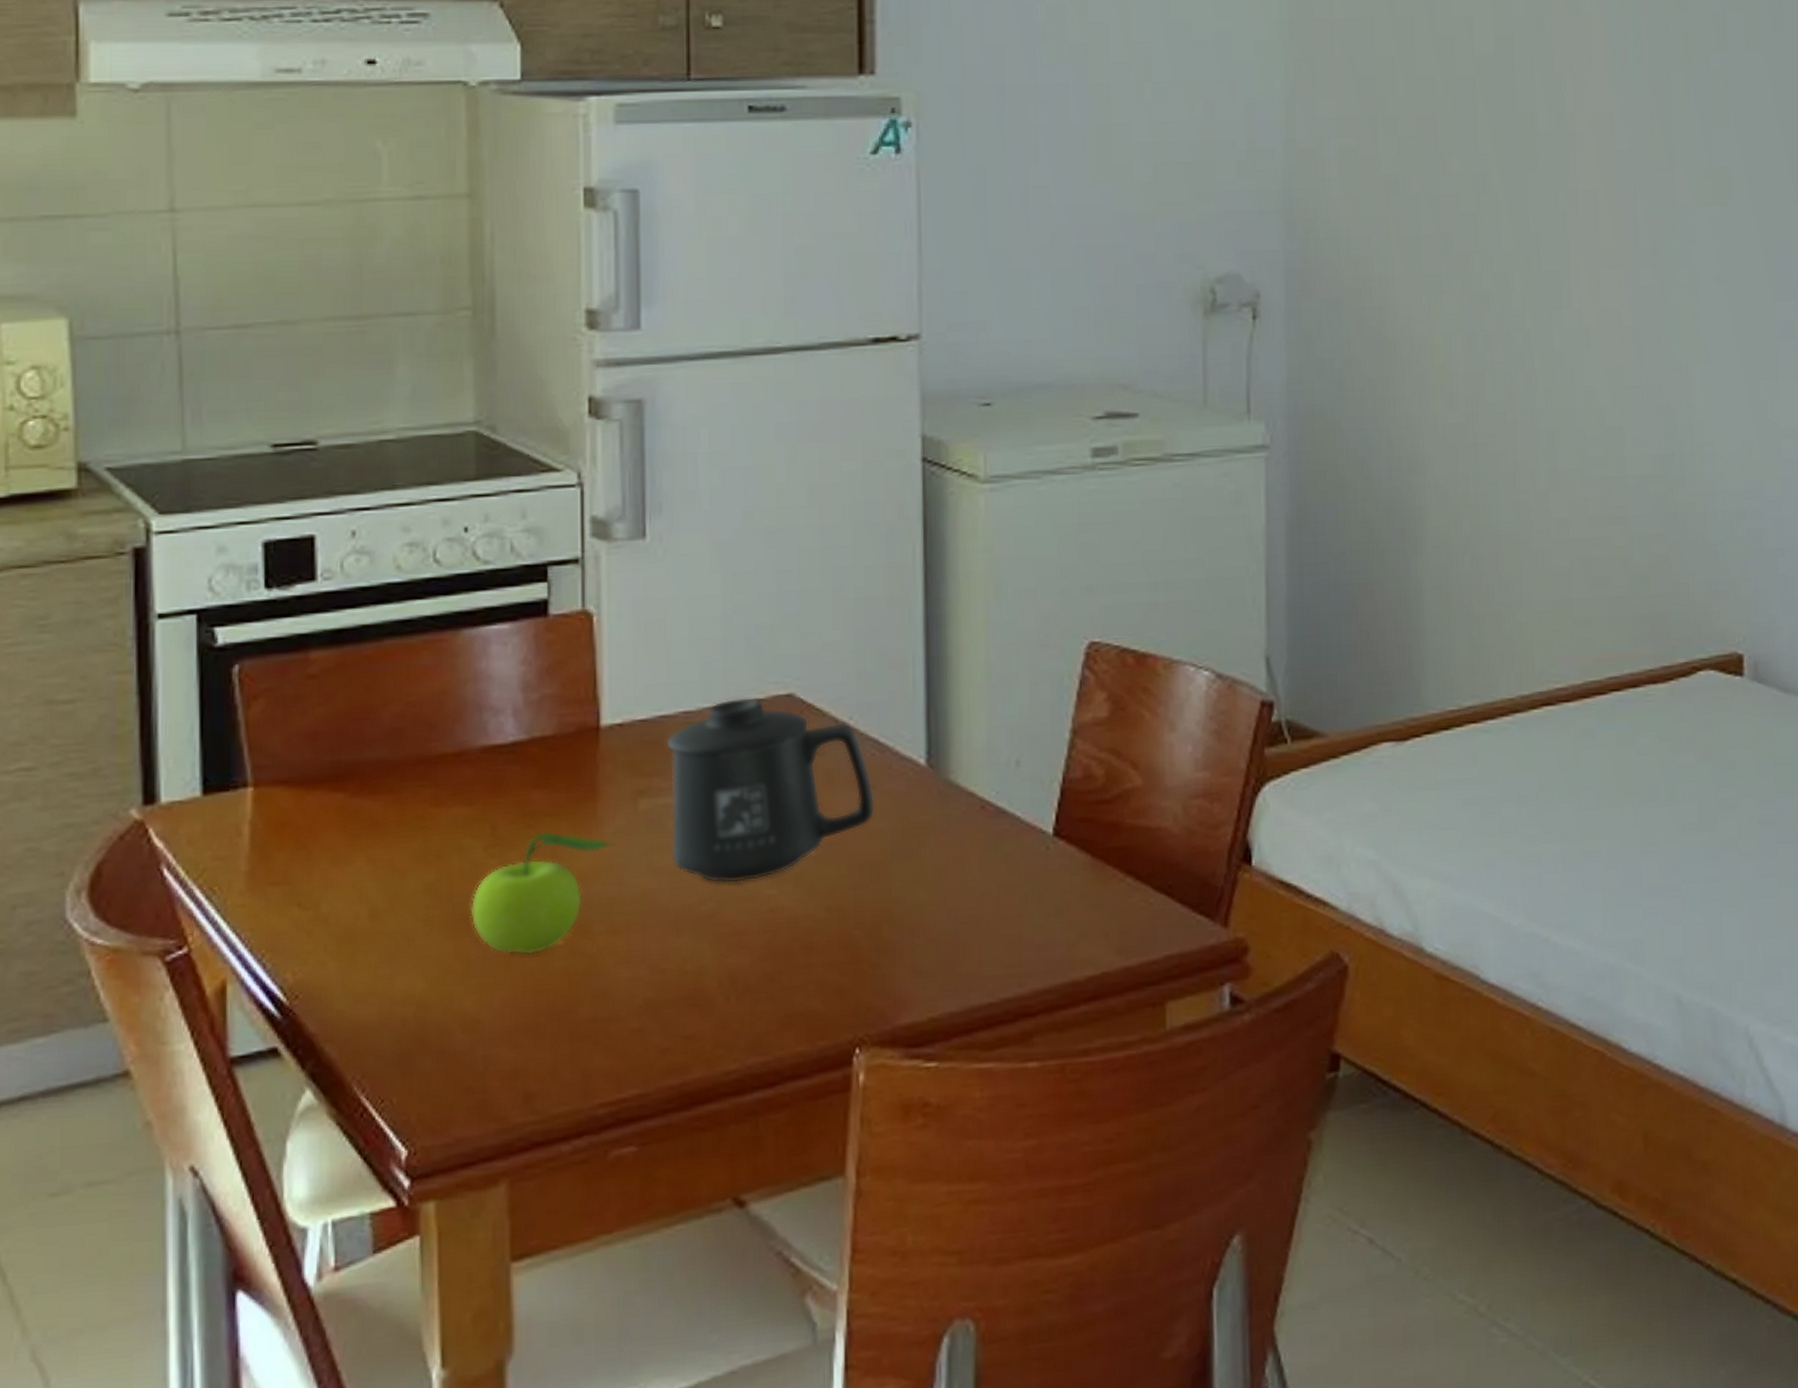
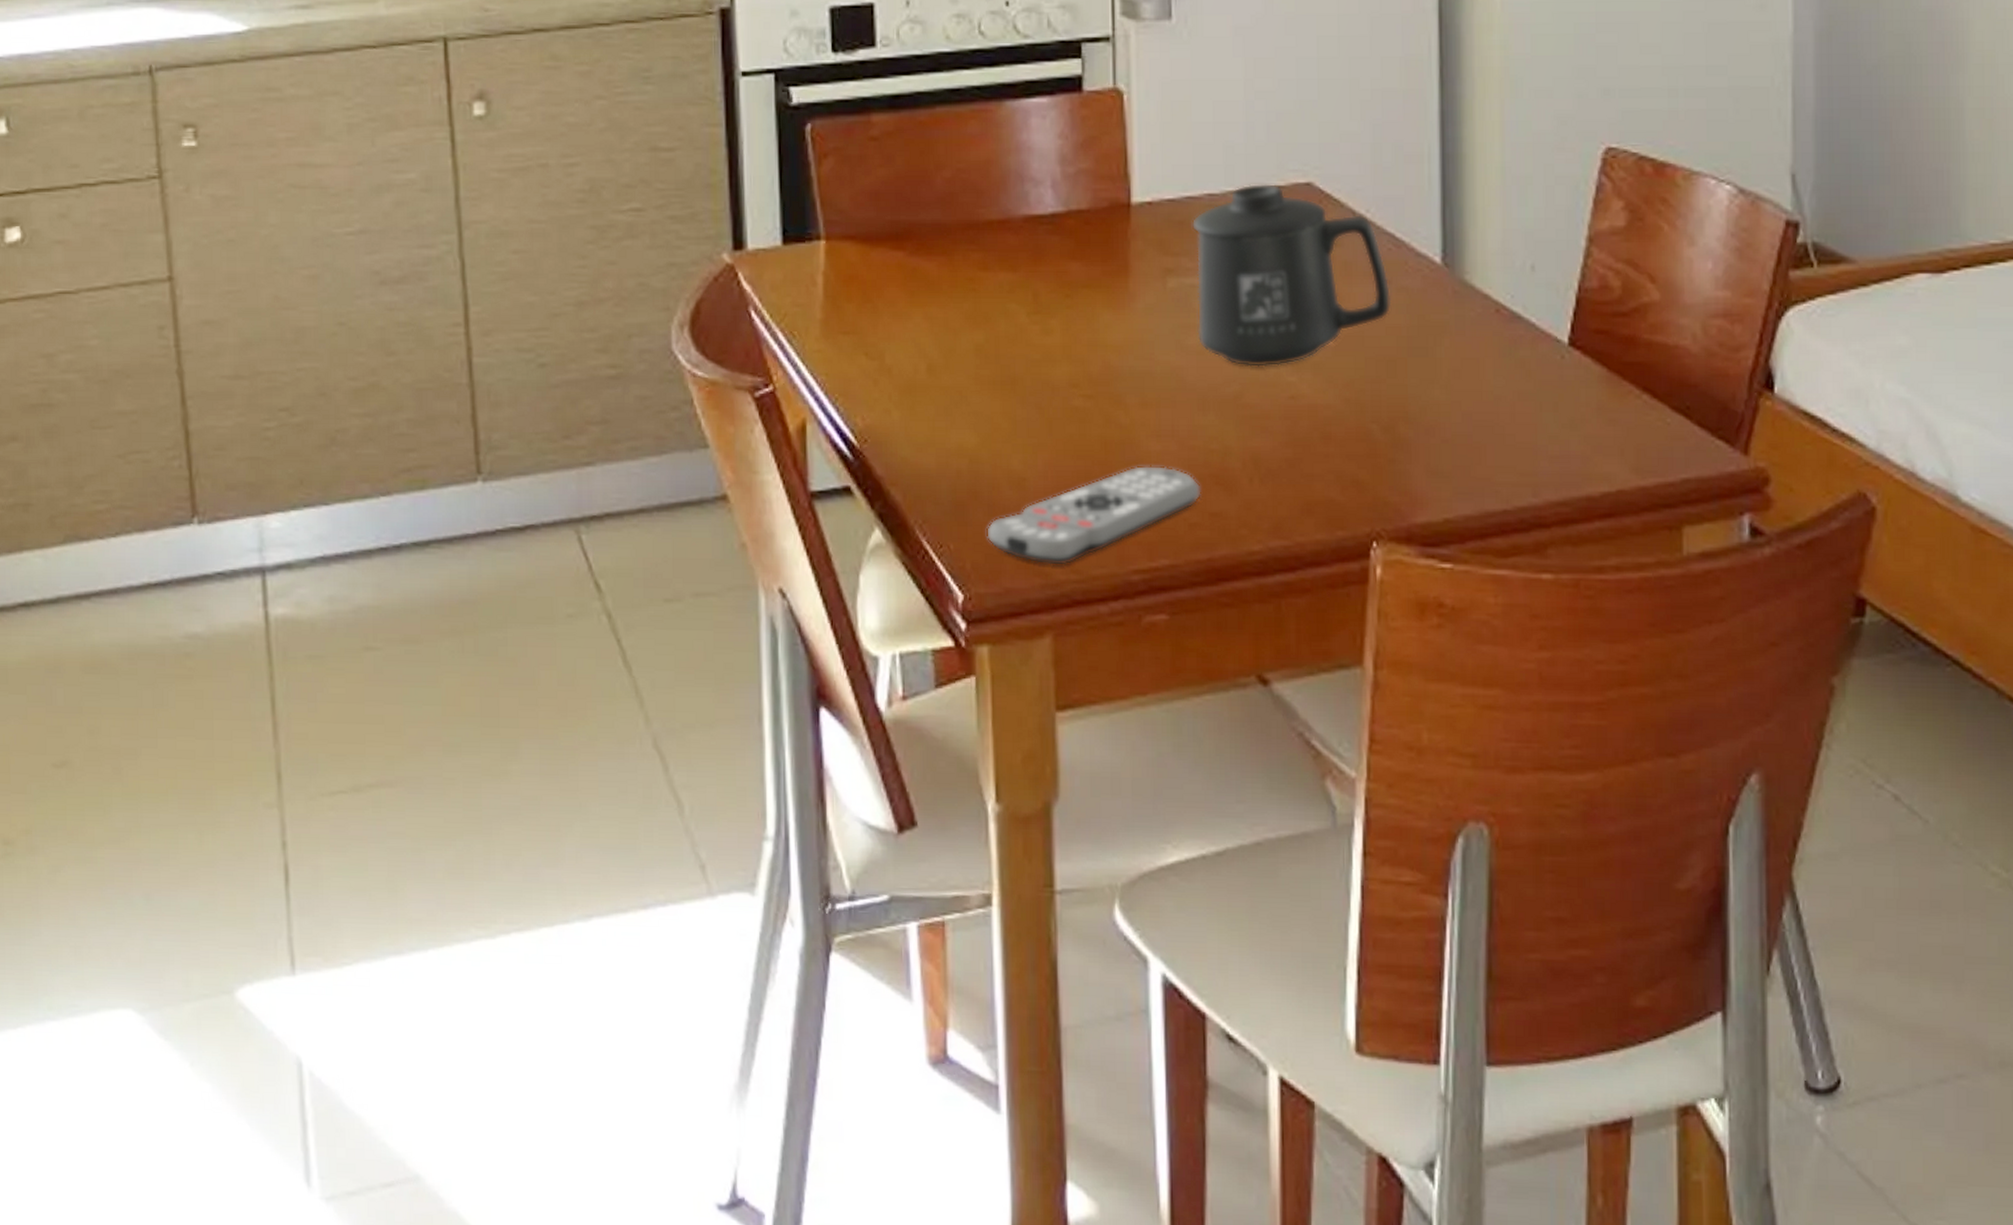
remote control: none [435,992,674,1109] -> present [987,465,1201,565]
fruit: present [470,831,615,955] -> none [1015,302,1146,421]

